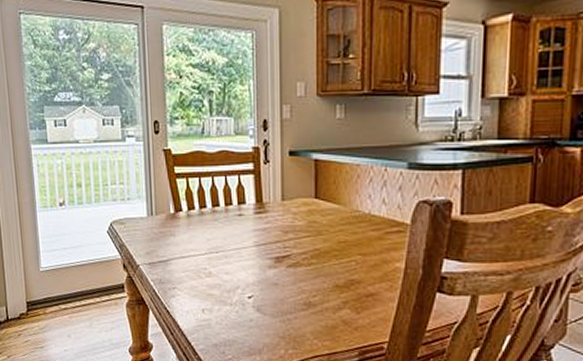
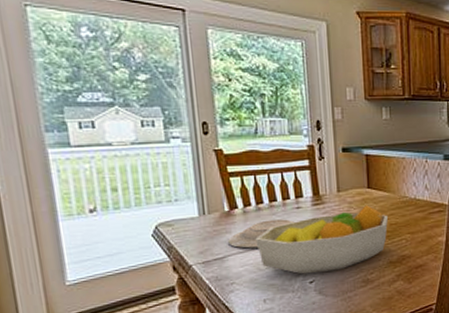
plate: none [172,225,237,254] -> present [228,219,295,249]
fruit bowl: none [197,217,337,289] -> present [255,205,389,274]

